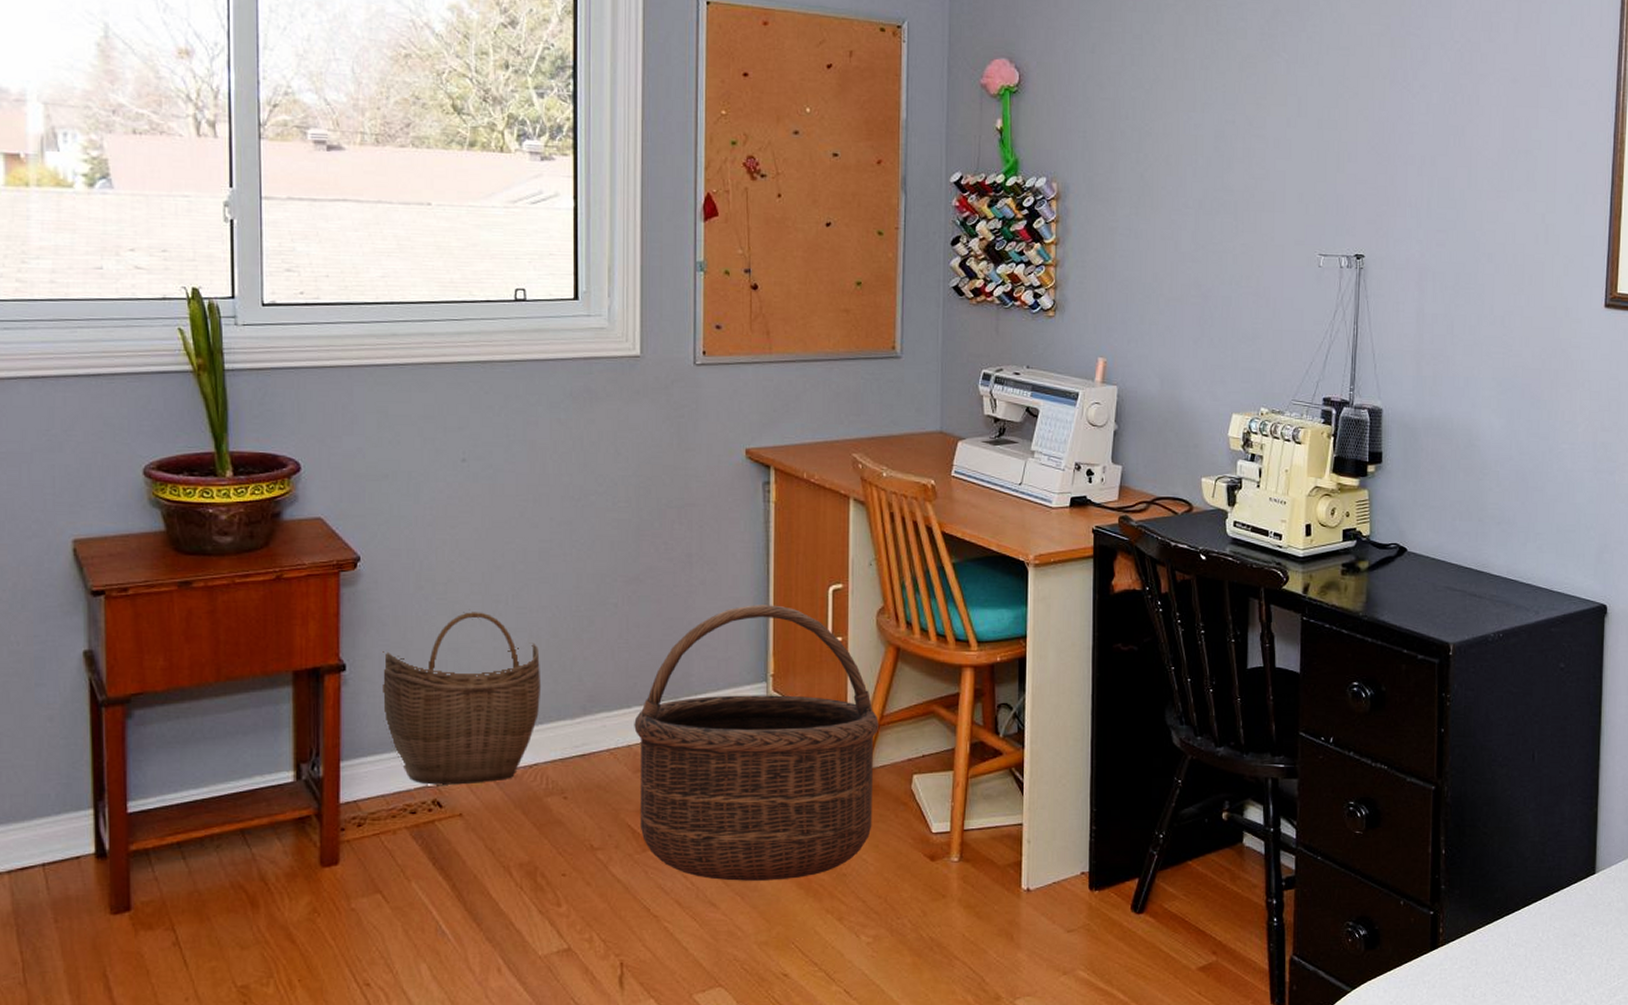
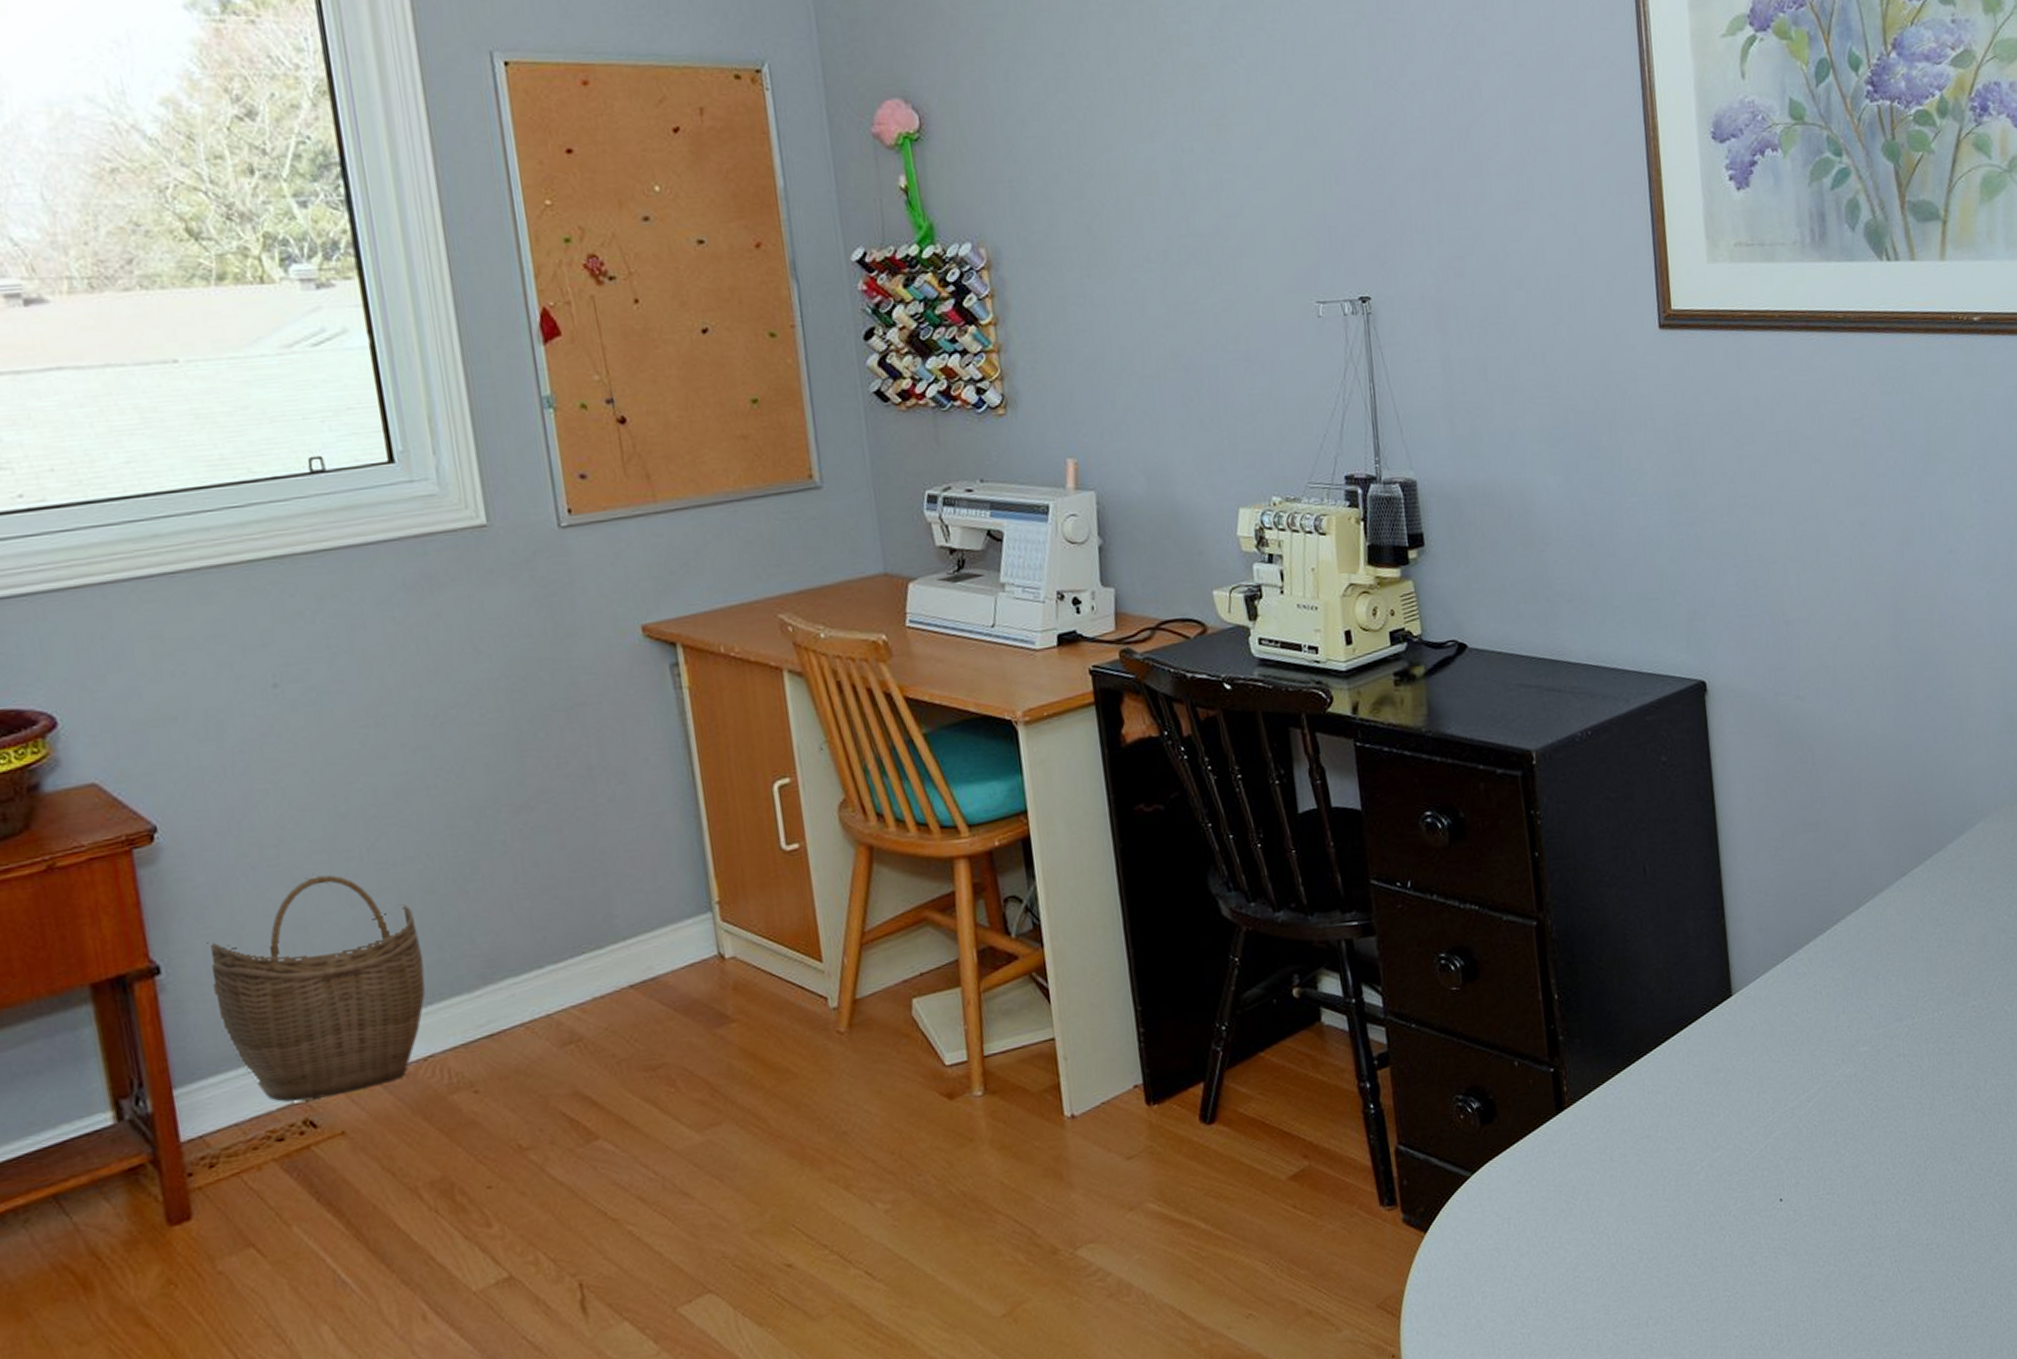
basket: present [634,605,880,881] -> none [550,814,871,1164]

